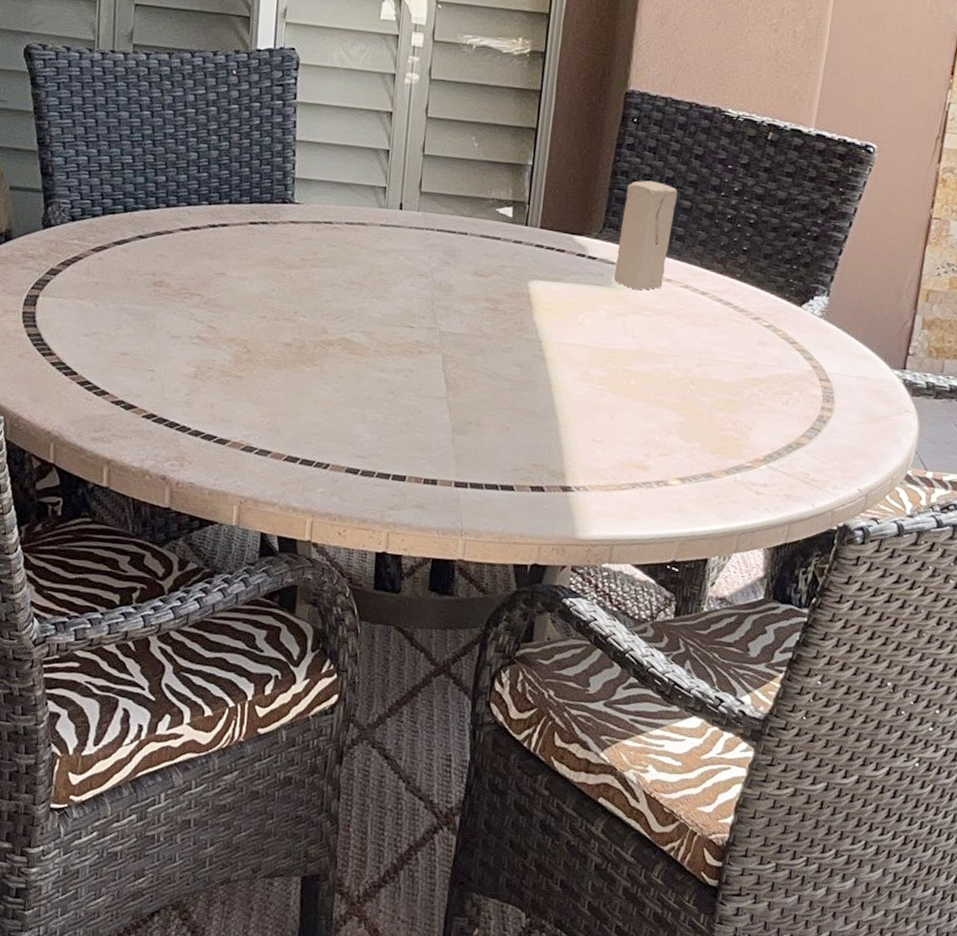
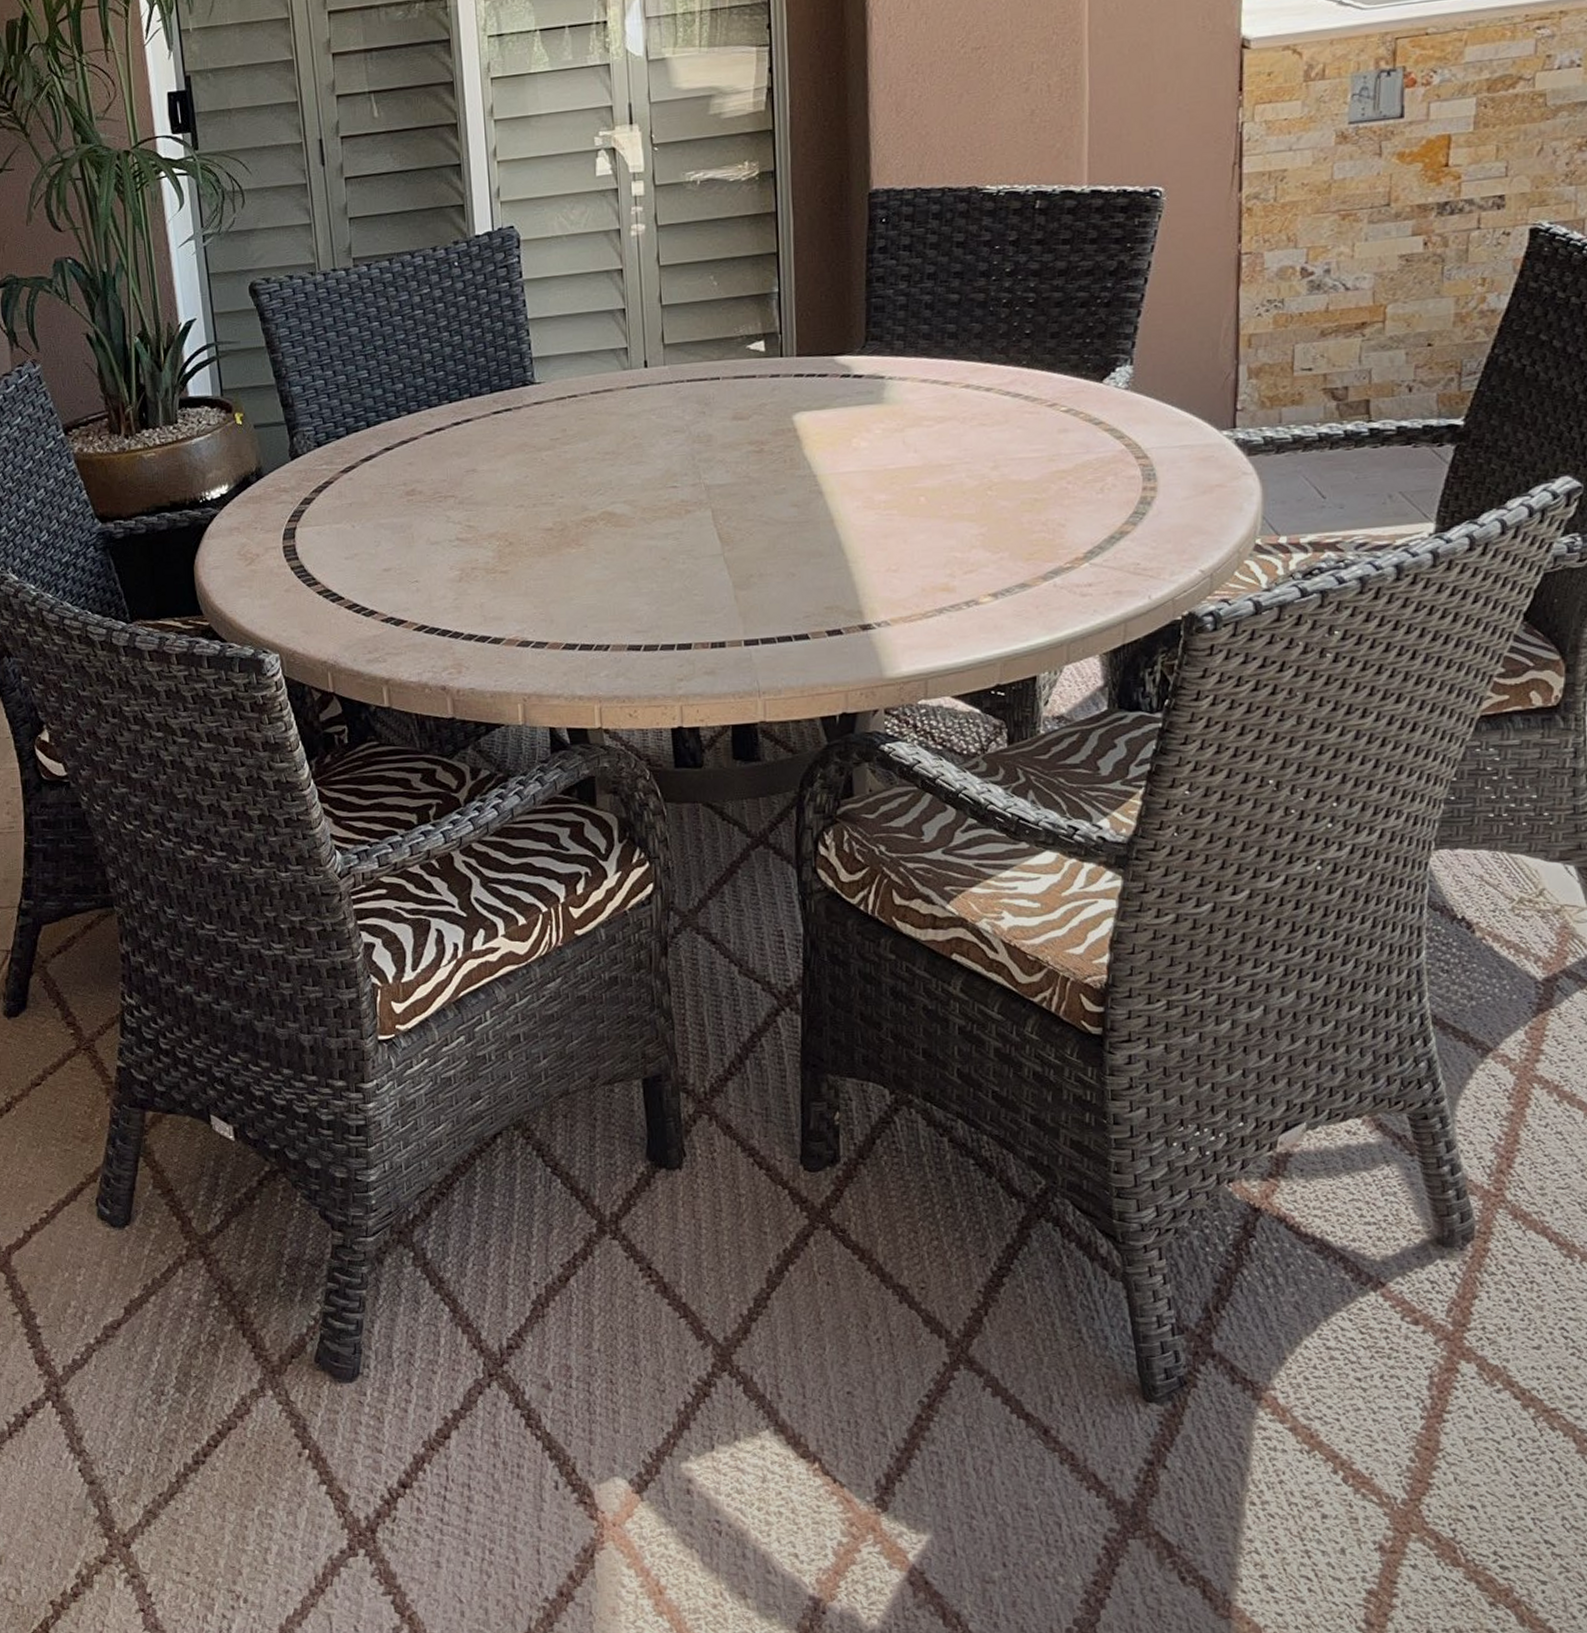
candle: present [613,180,678,291] -> none [884,280,943,401]

